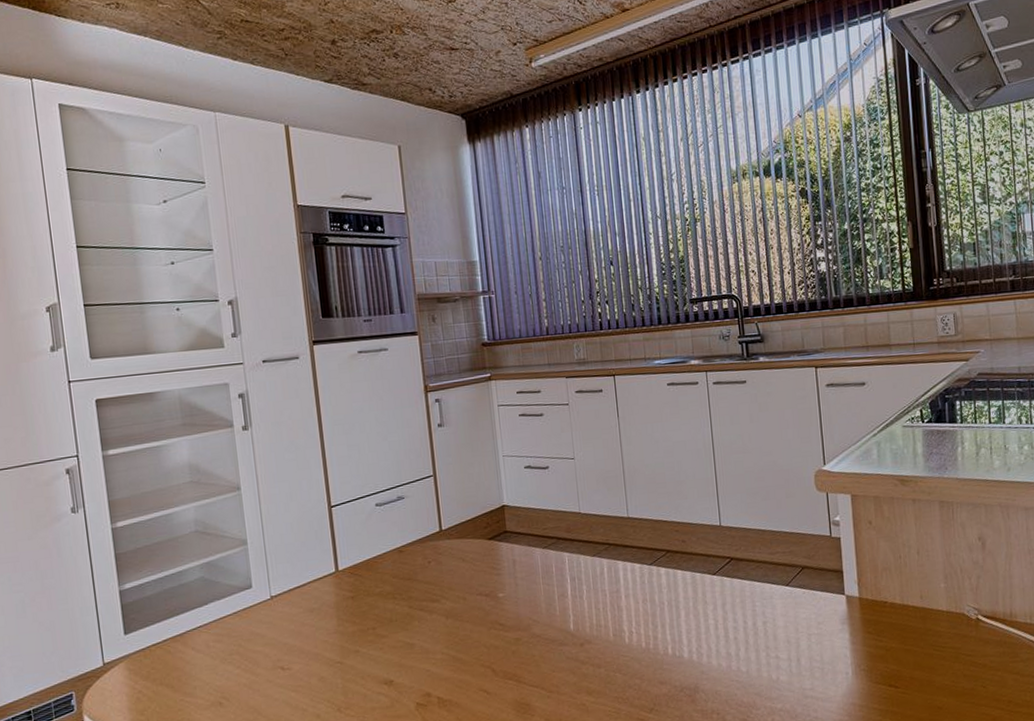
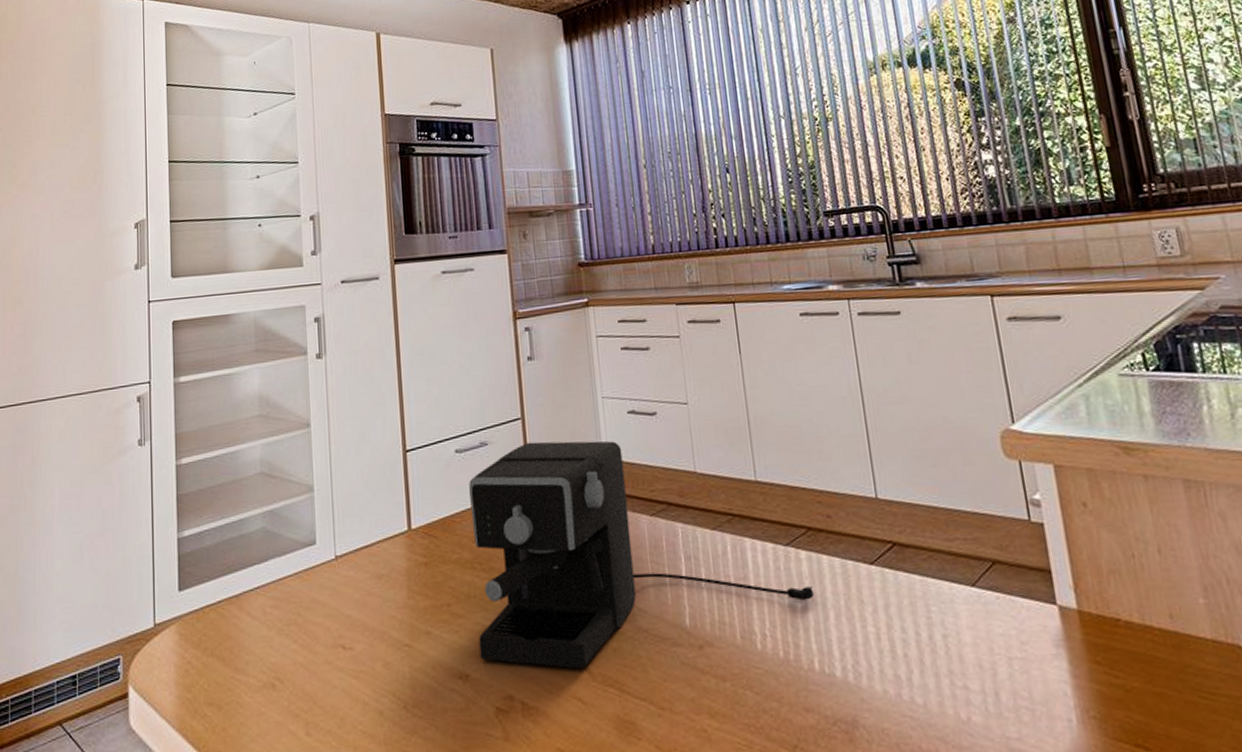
coffee maker: none [388,491,670,669] -> present [469,441,814,669]

